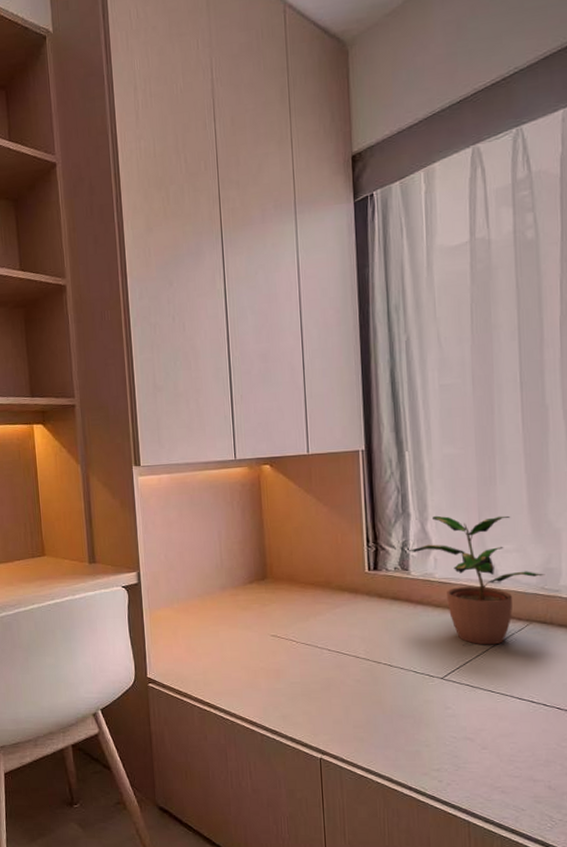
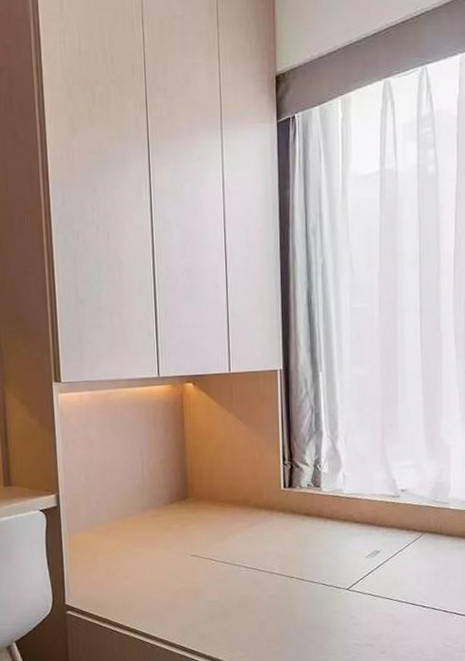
potted plant: present [409,515,545,645] -> none [321,434,437,556]

